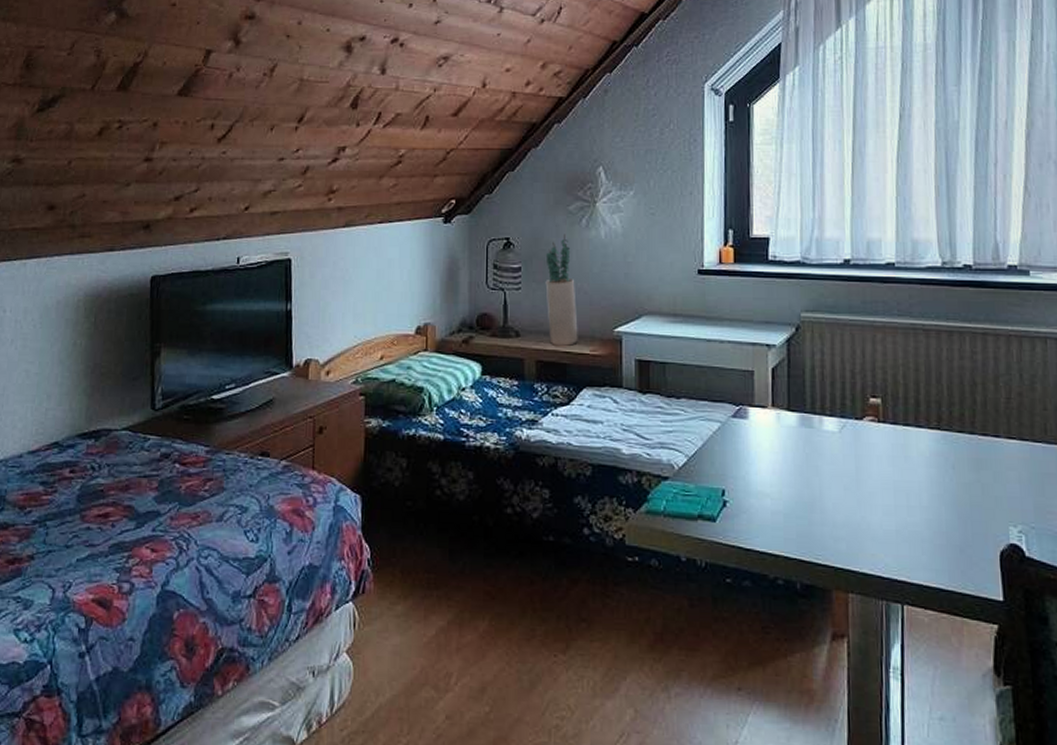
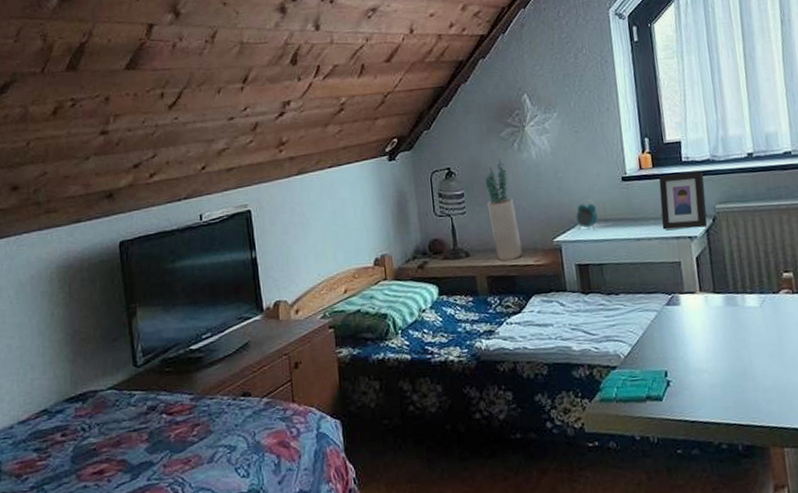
alarm clock: none [642,290,666,323] -> present [575,199,598,229]
picture frame: none [737,273,791,336] -> present [659,171,708,230]

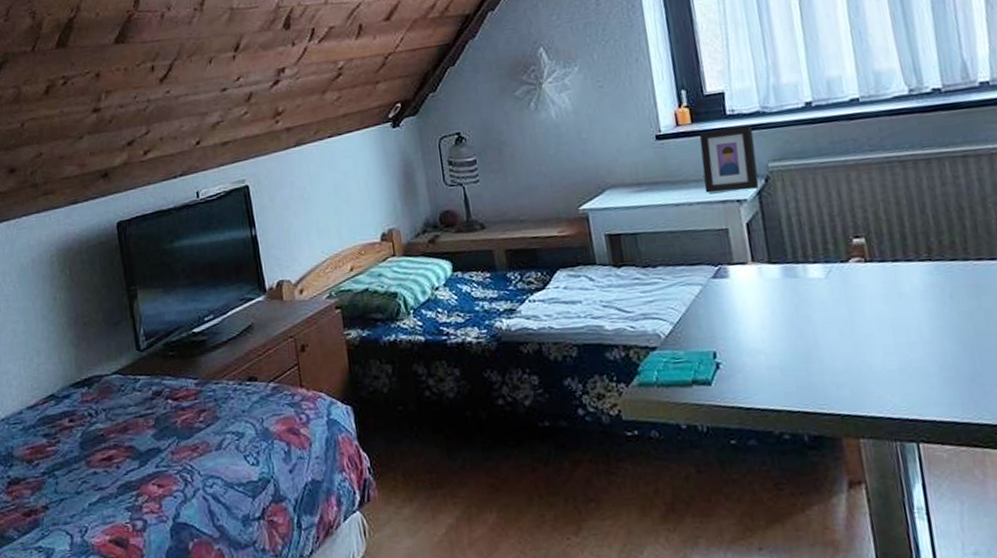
vase: present [484,158,523,261] -> none [499,120,545,233]
alarm clock: present [575,199,598,229] -> none [603,162,630,195]

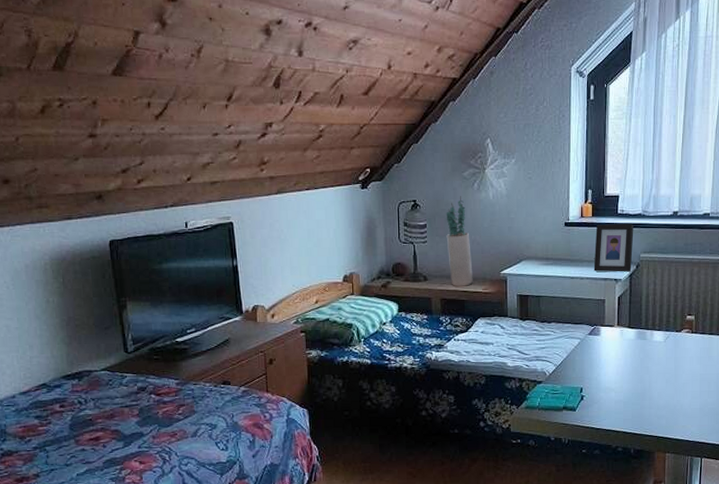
vase: none [499,120,545,233] -> present [446,196,473,287]

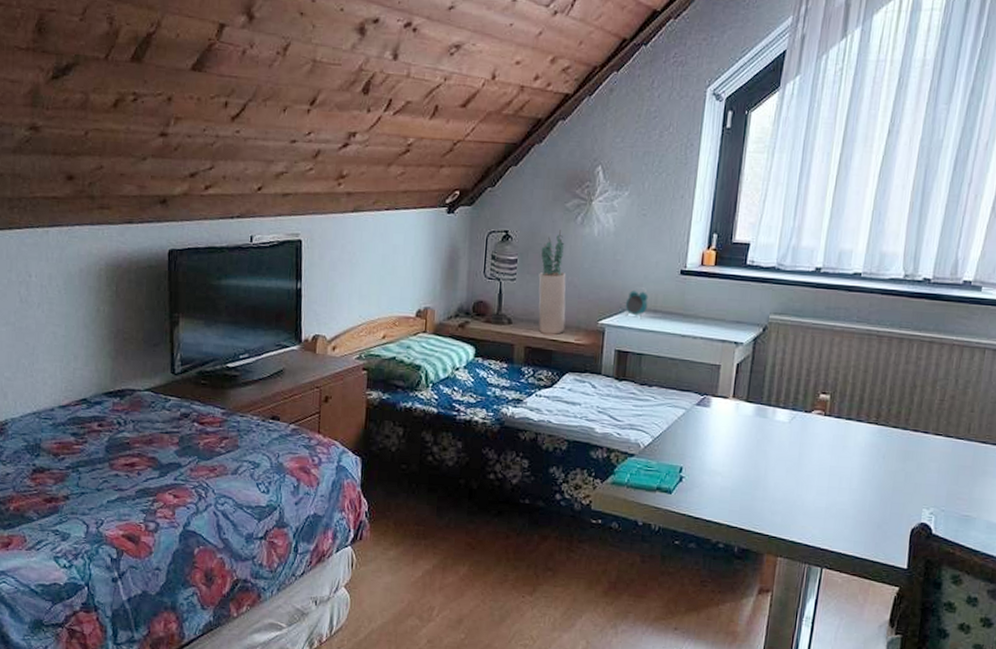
alarm clock: none [522,240,541,266] -> present [625,287,649,318]
picture frame: present [593,224,634,272] -> none [710,275,765,335]

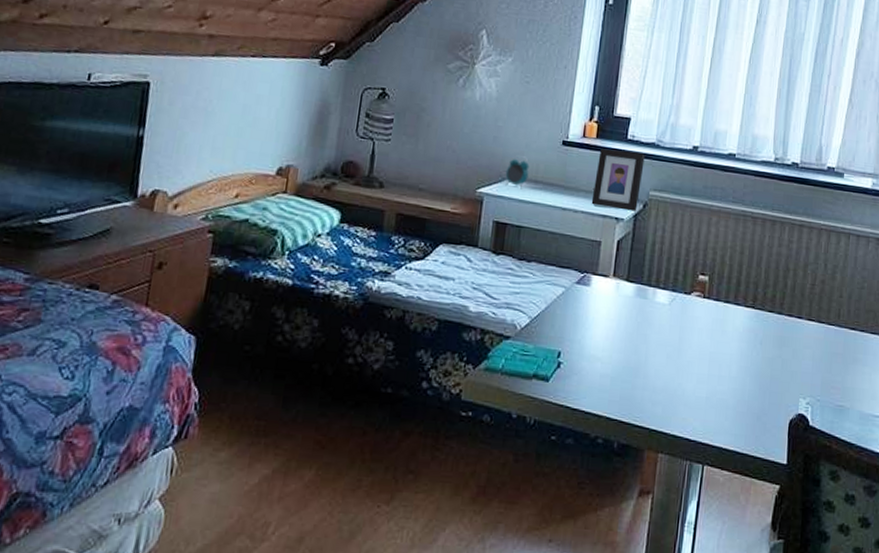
vase: present [538,230,567,335] -> none [412,91,445,202]
picture frame: none [710,275,765,335] -> present [591,148,645,212]

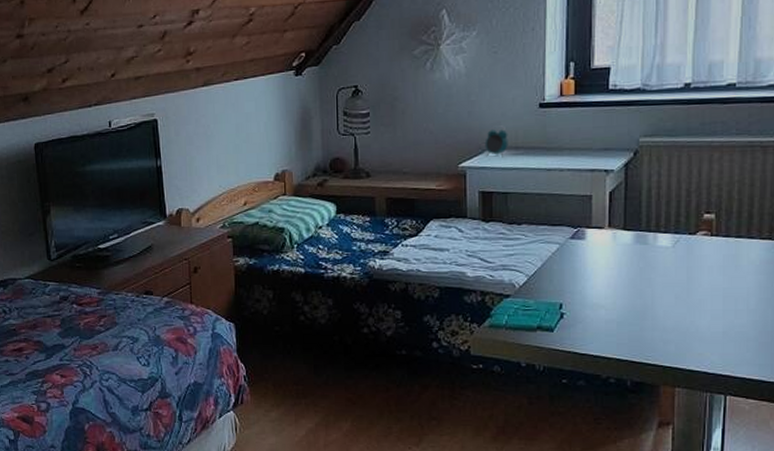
picture frame: present [591,148,645,212] -> none [577,101,630,162]

